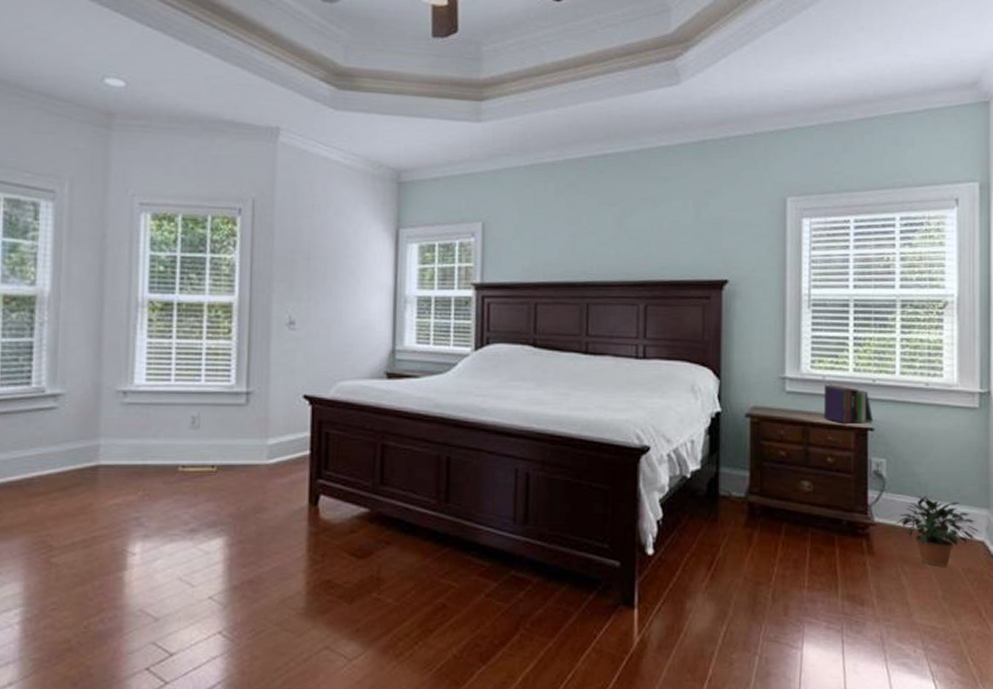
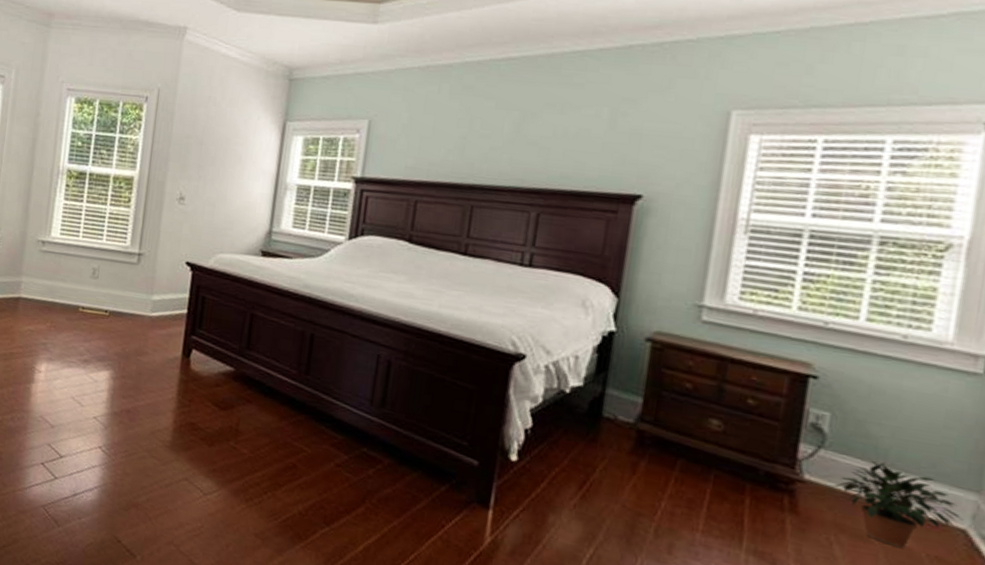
books: present [824,384,874,425] -> none [749,319,820,370]

